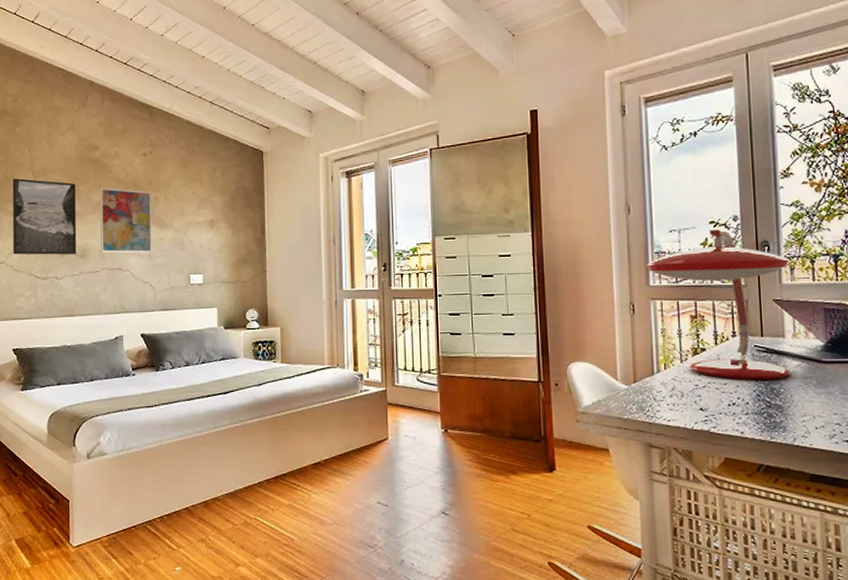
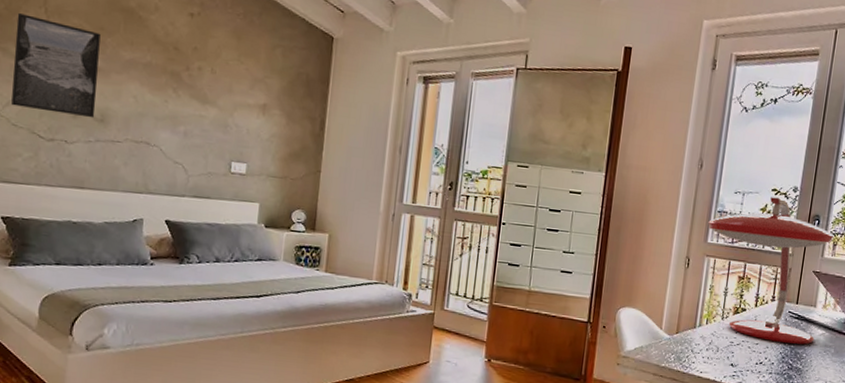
wall art: present [99,187,153,254] -> none [125,44,195,130]

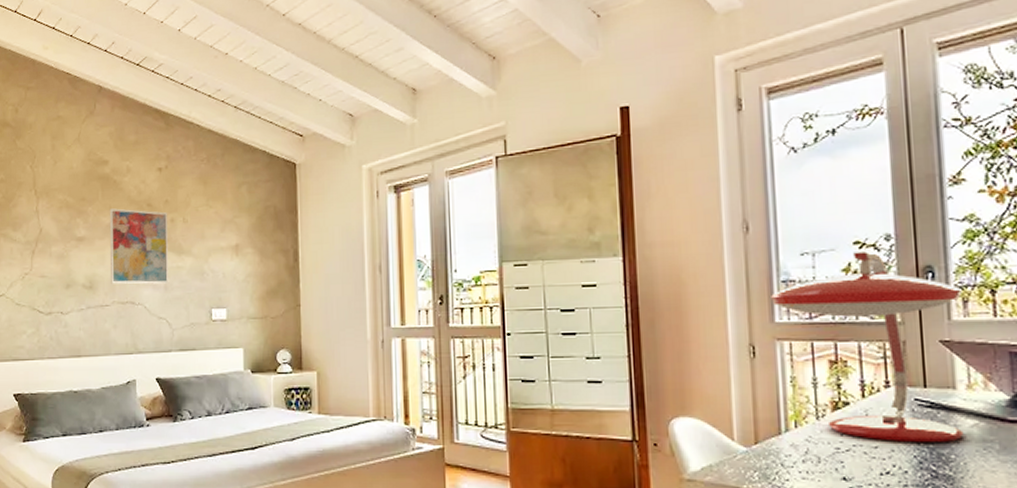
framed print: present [11,13,101,119] -> none [13,199,84,287]
wall art: none [125,44,195,130] -> present [109,208,169,285]

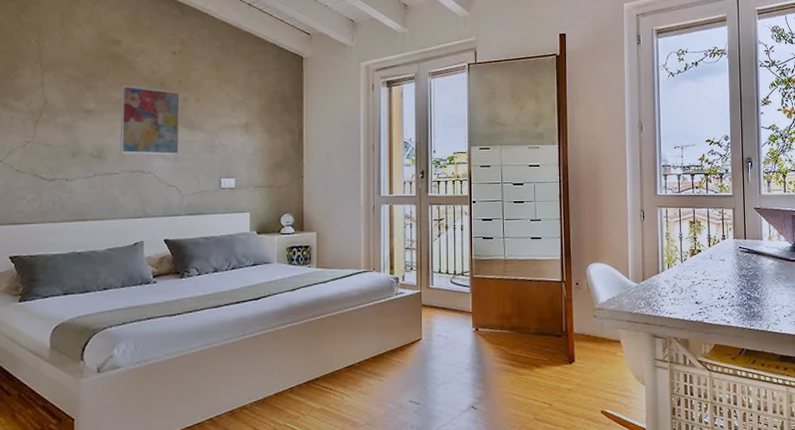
desk lamp: present [771,251,965,442] -> none [655,147,767,276]

